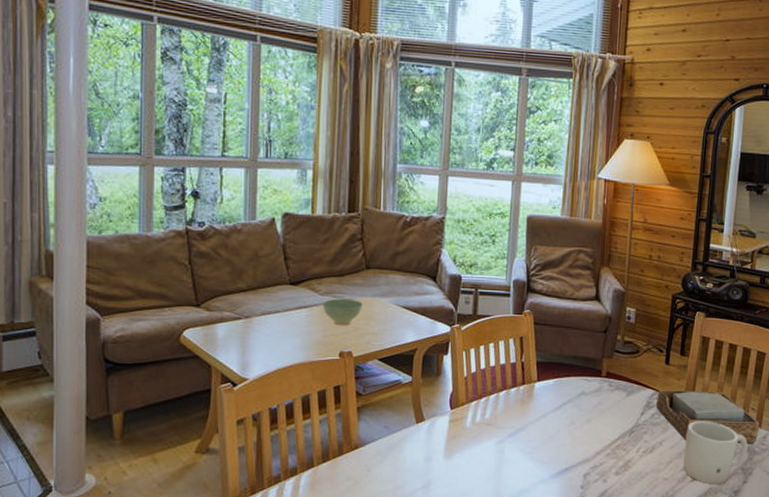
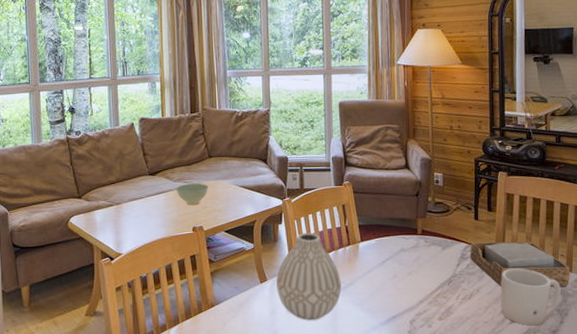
vase: none [435,367,511,468] -> present [276,233,341,320]

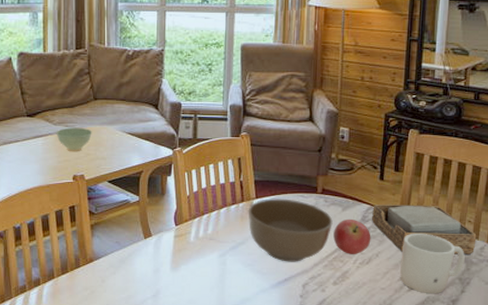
vase: present [276,233,341,320] -> none [162,187,232,279]
bowl: none [354,241,434,300] -> present [248,199,333,262]
fruit: none [435,257,471,291] -> present [333,218,371,254]

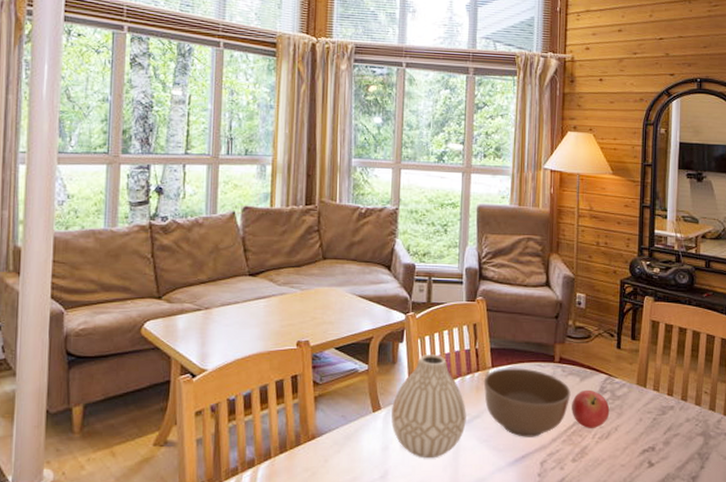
bowl: present [56,127,92,152] -> none [280,288,319,316]
vase: none [162,187,232,279] -> present [391,355,466,457]
napkin holder: present [371,205,477,255] -> none [609,375,713,428]
mug: present [400,234,465,293] -> none [640,406,703,470]

